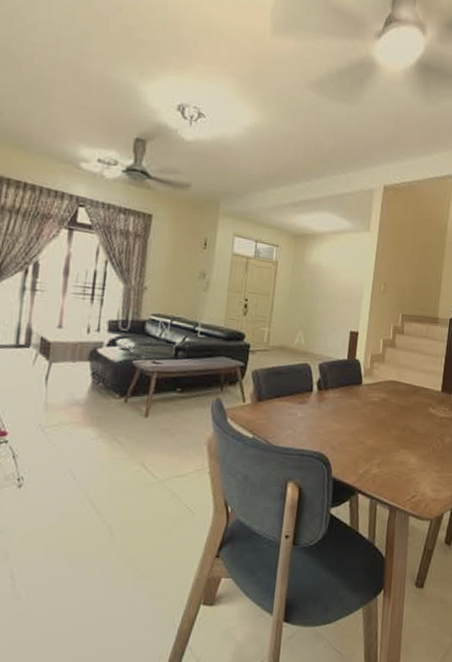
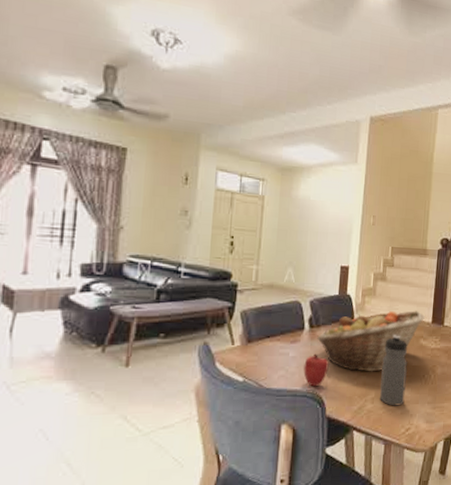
apple: none [311,415,336,448] -> present [303,353,329,387]
fruit basket: none [325,377,434,437] -> present [317,311,425,372]
water bottle: none [386,401,416,473] -> present [380,335,407,406]

